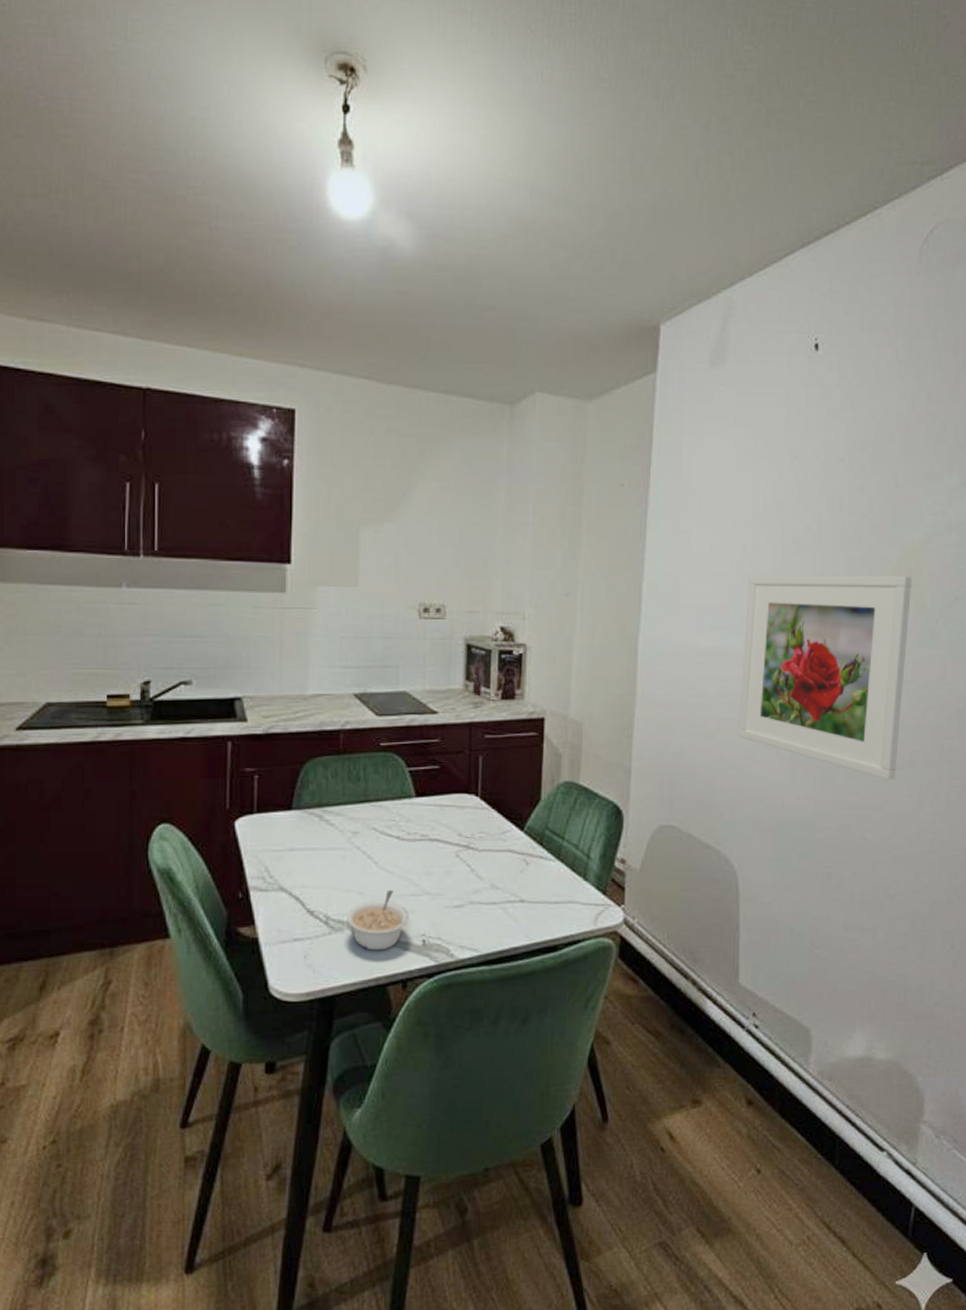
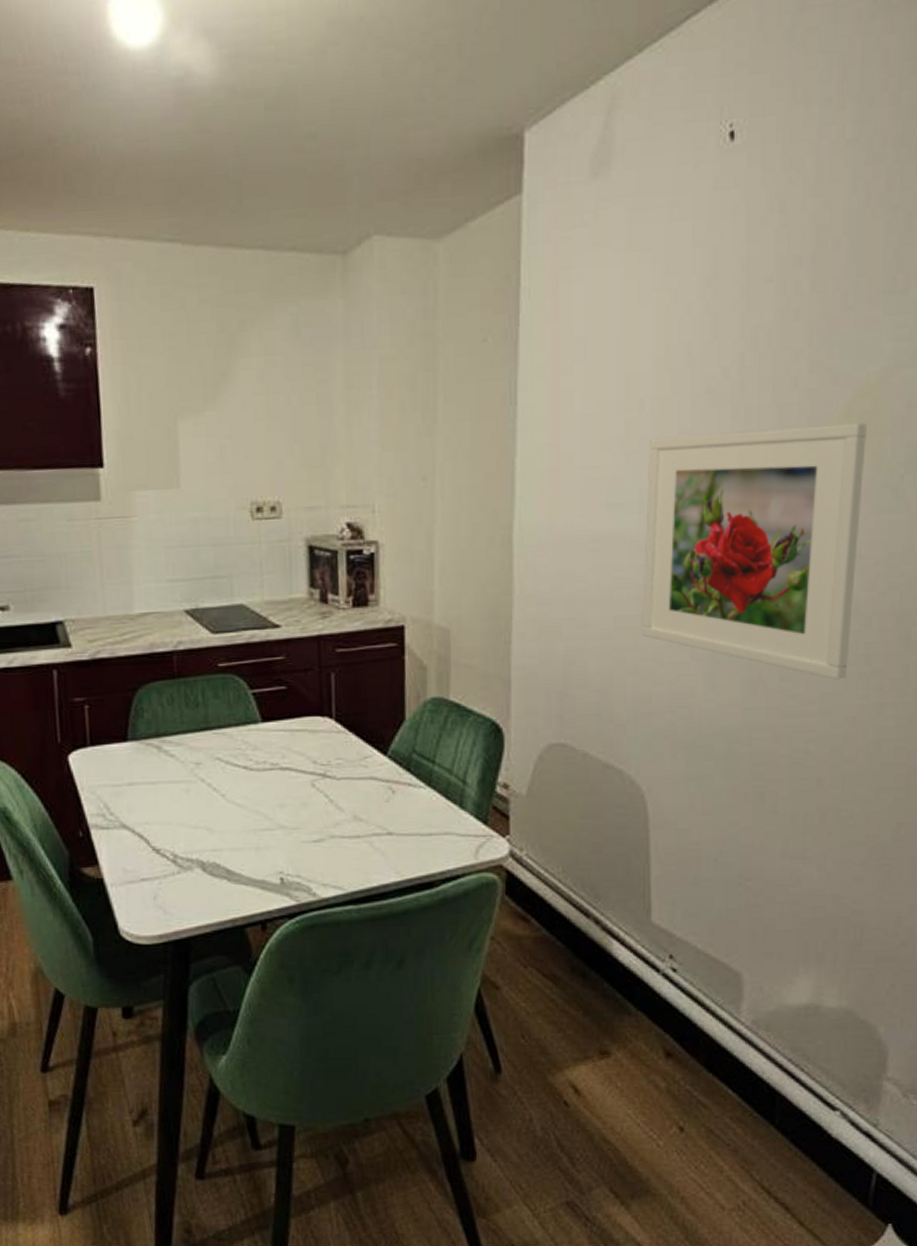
legume: present [346,889,409,951] -> none [195,824,264,890]

